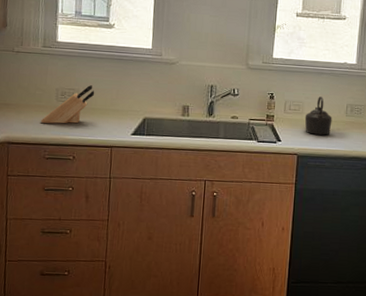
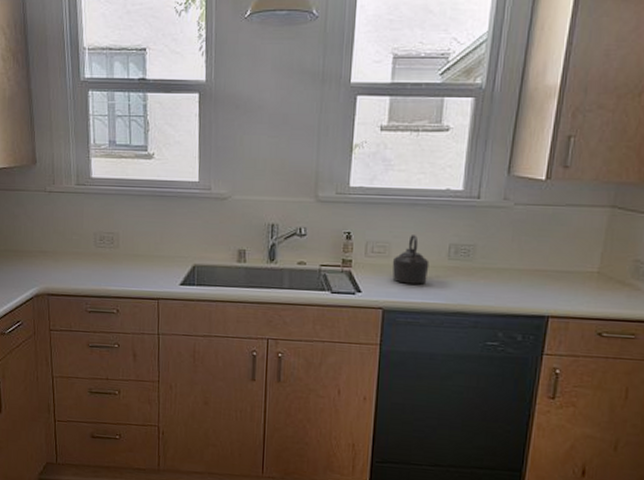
knife block: present [40,85,95,124] -> none [79,228,137,273]

